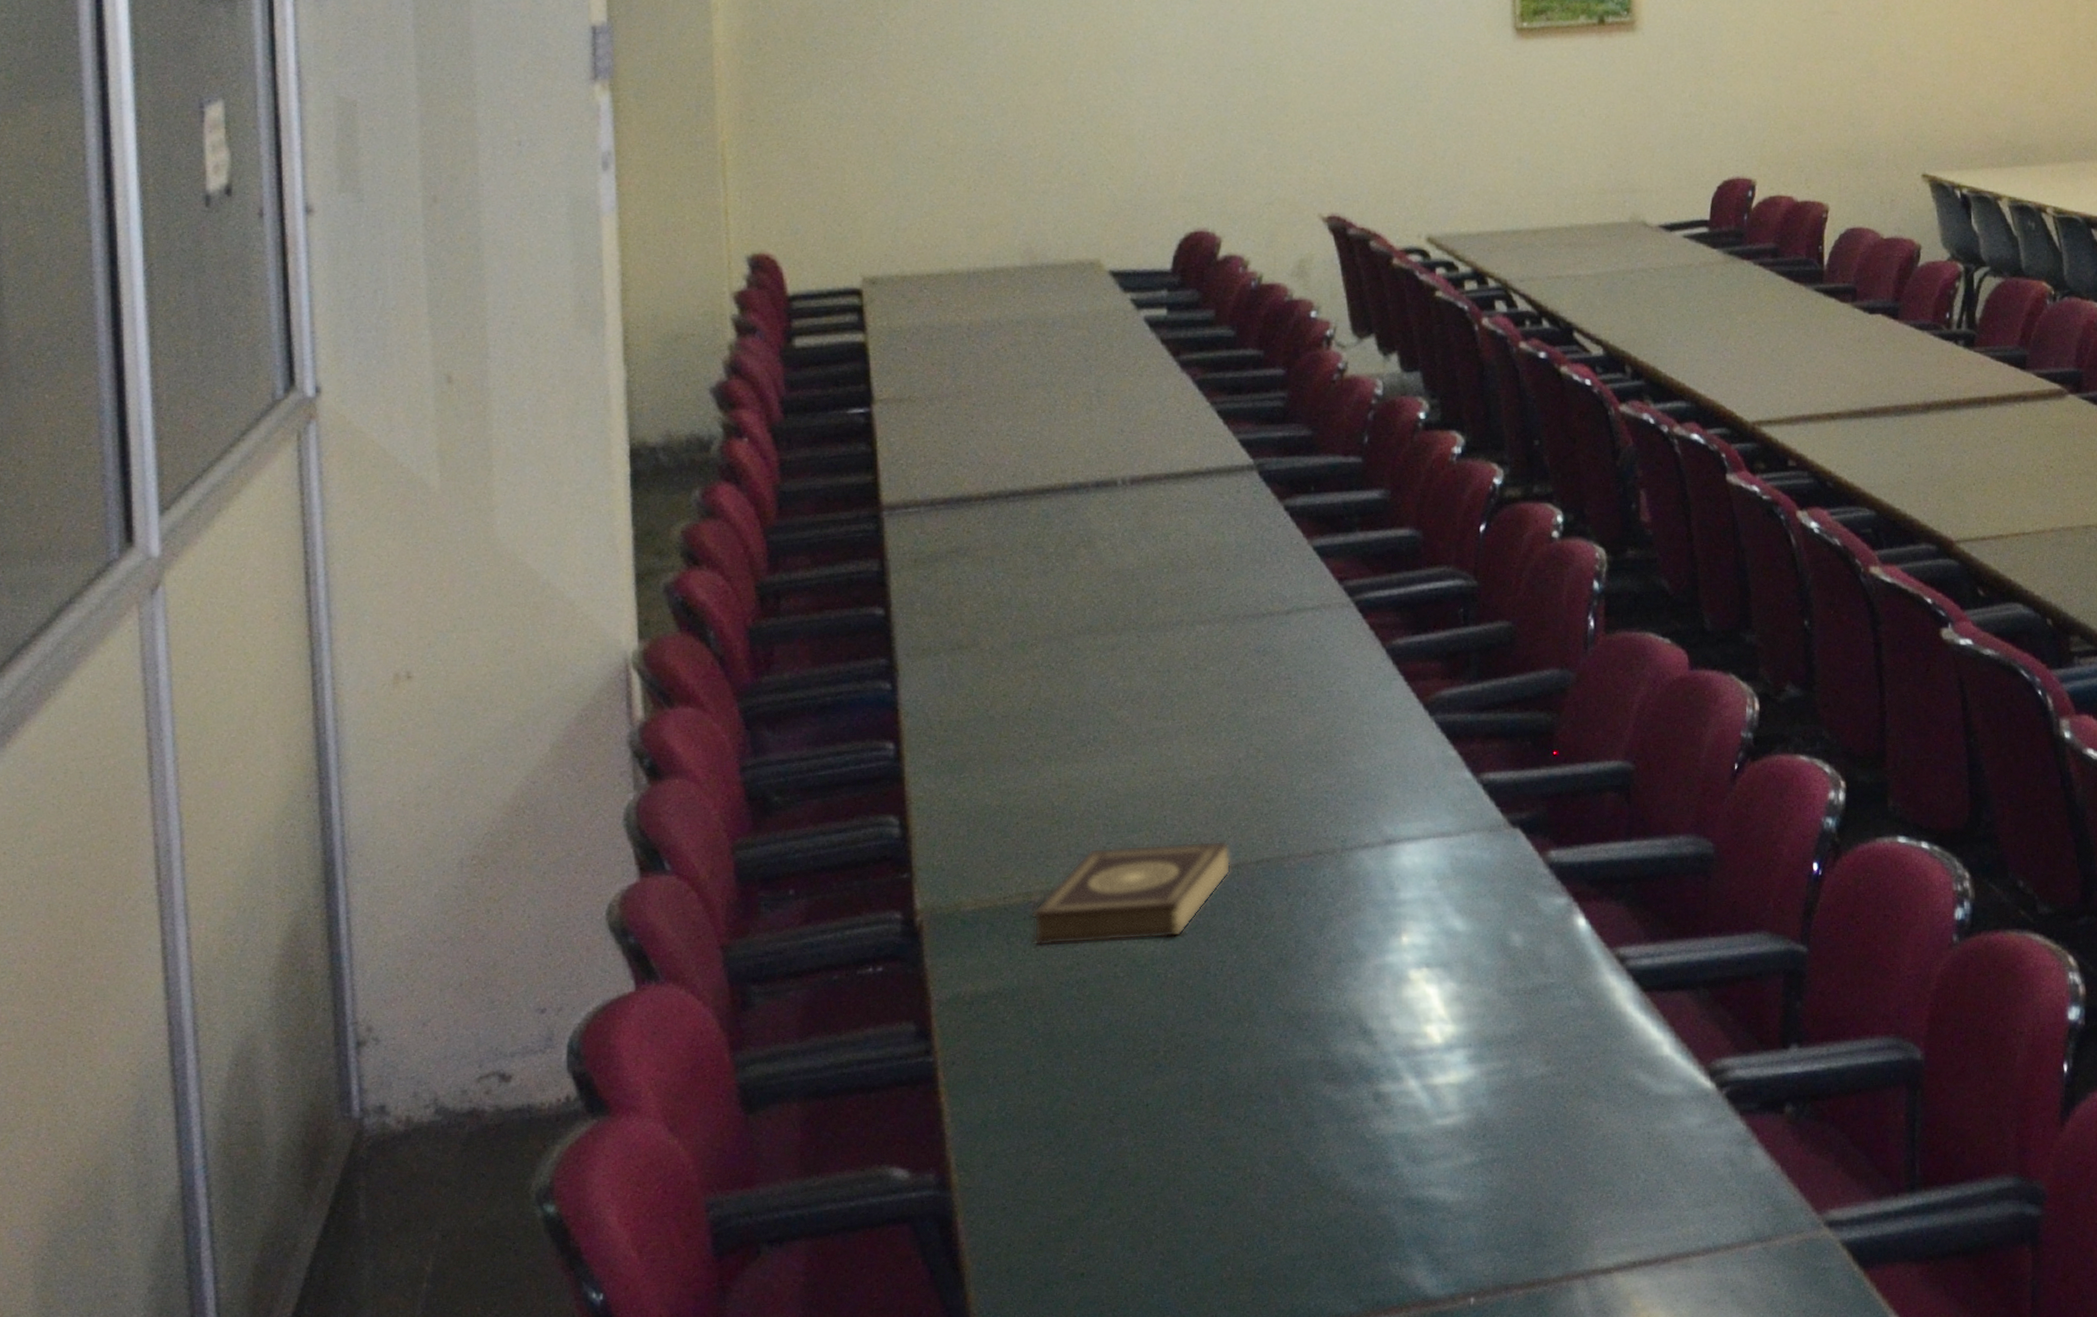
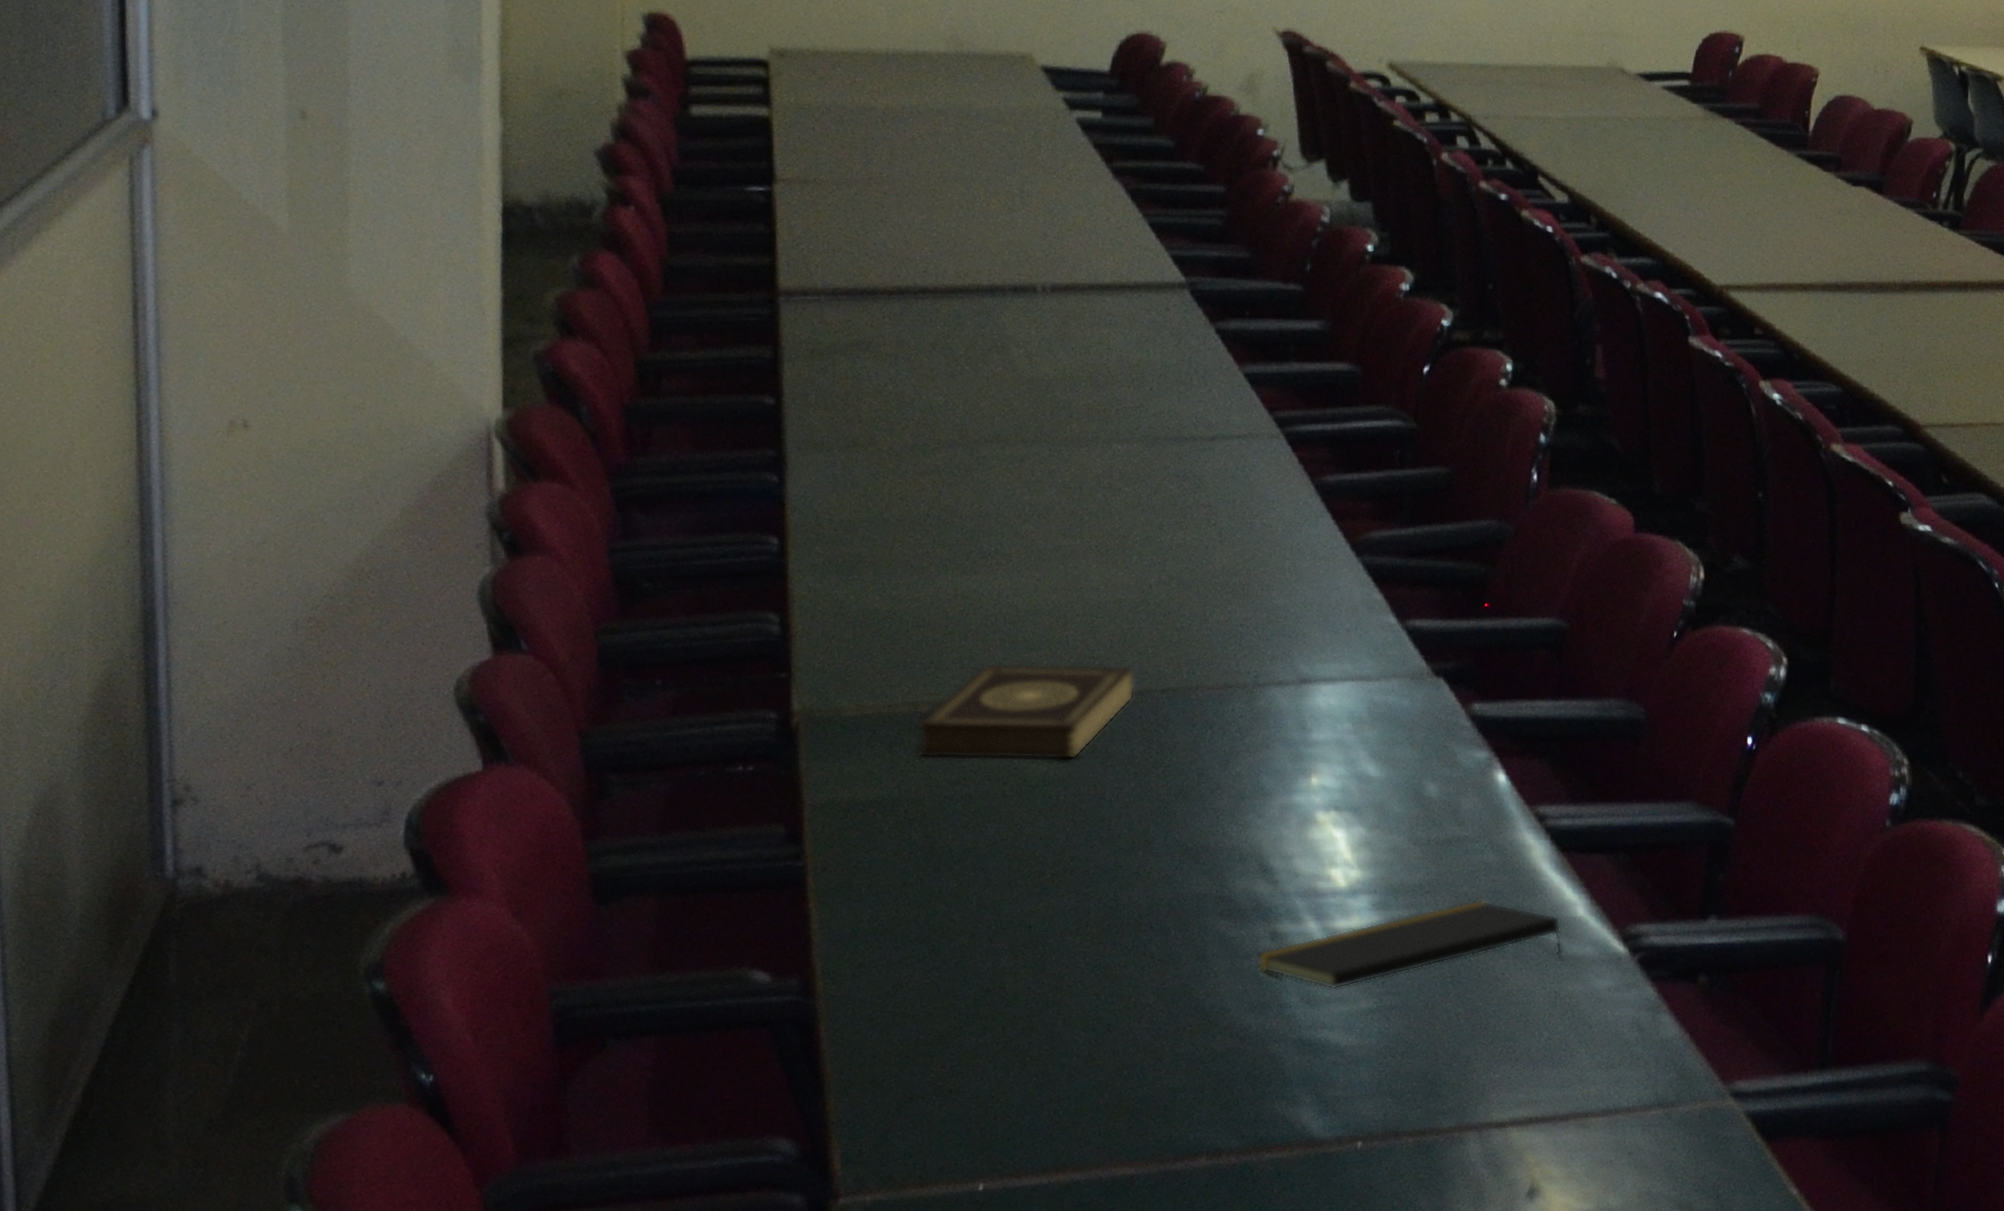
notepad: none [1362,1045,1654,1147] -> present [1256,899,1564,991]

